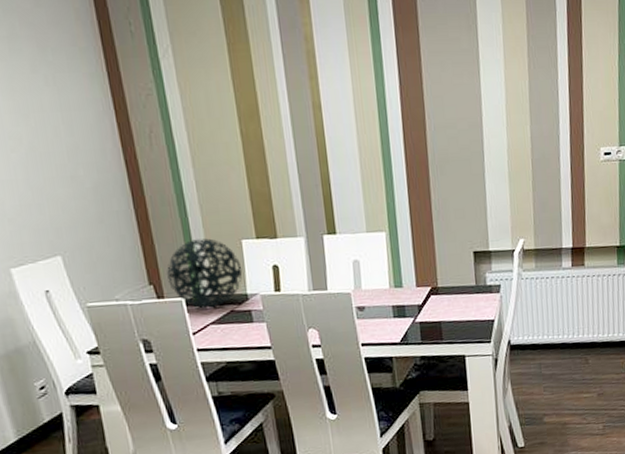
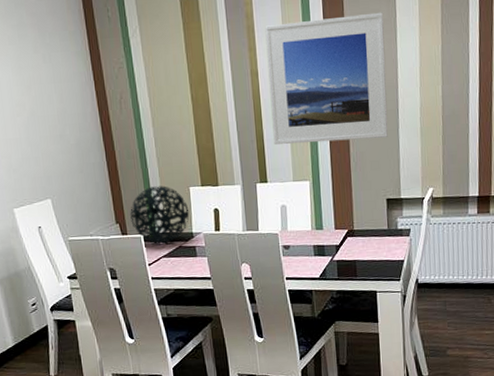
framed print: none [327,41,473,190] -> present [265,12,388,145]

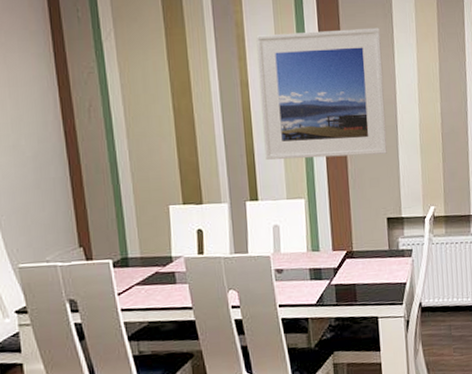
decorative orb: present [130,186,190,244] -> none [97,204,169,270]

